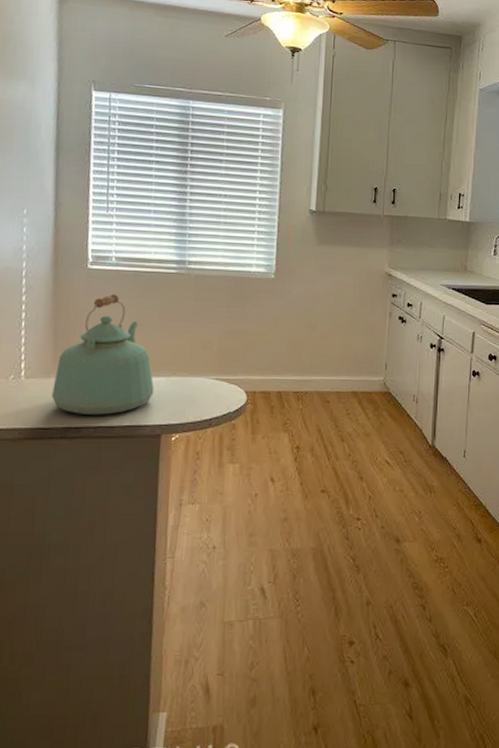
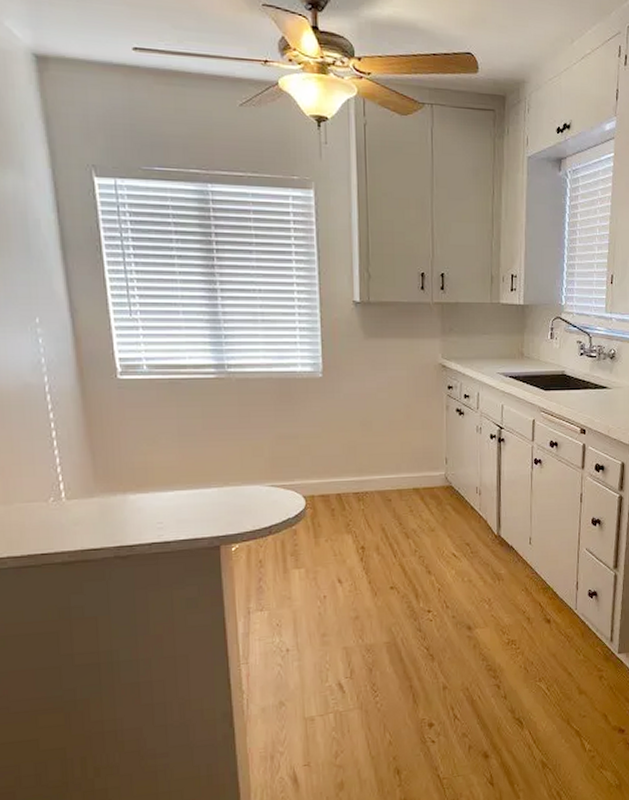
kettle: present [52,294,154,416] -> none [98,405,207,533]

